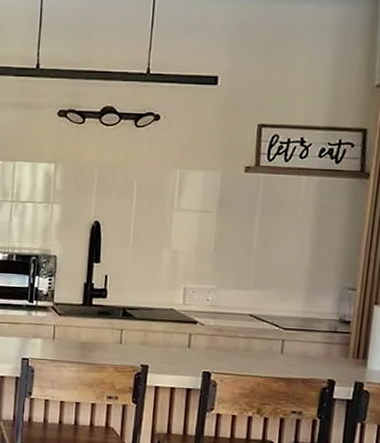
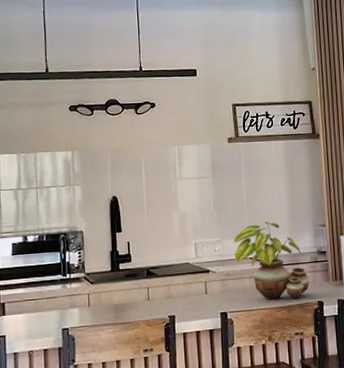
potted plant: none [231,274,323,372] -> present [233,221,310,300]

